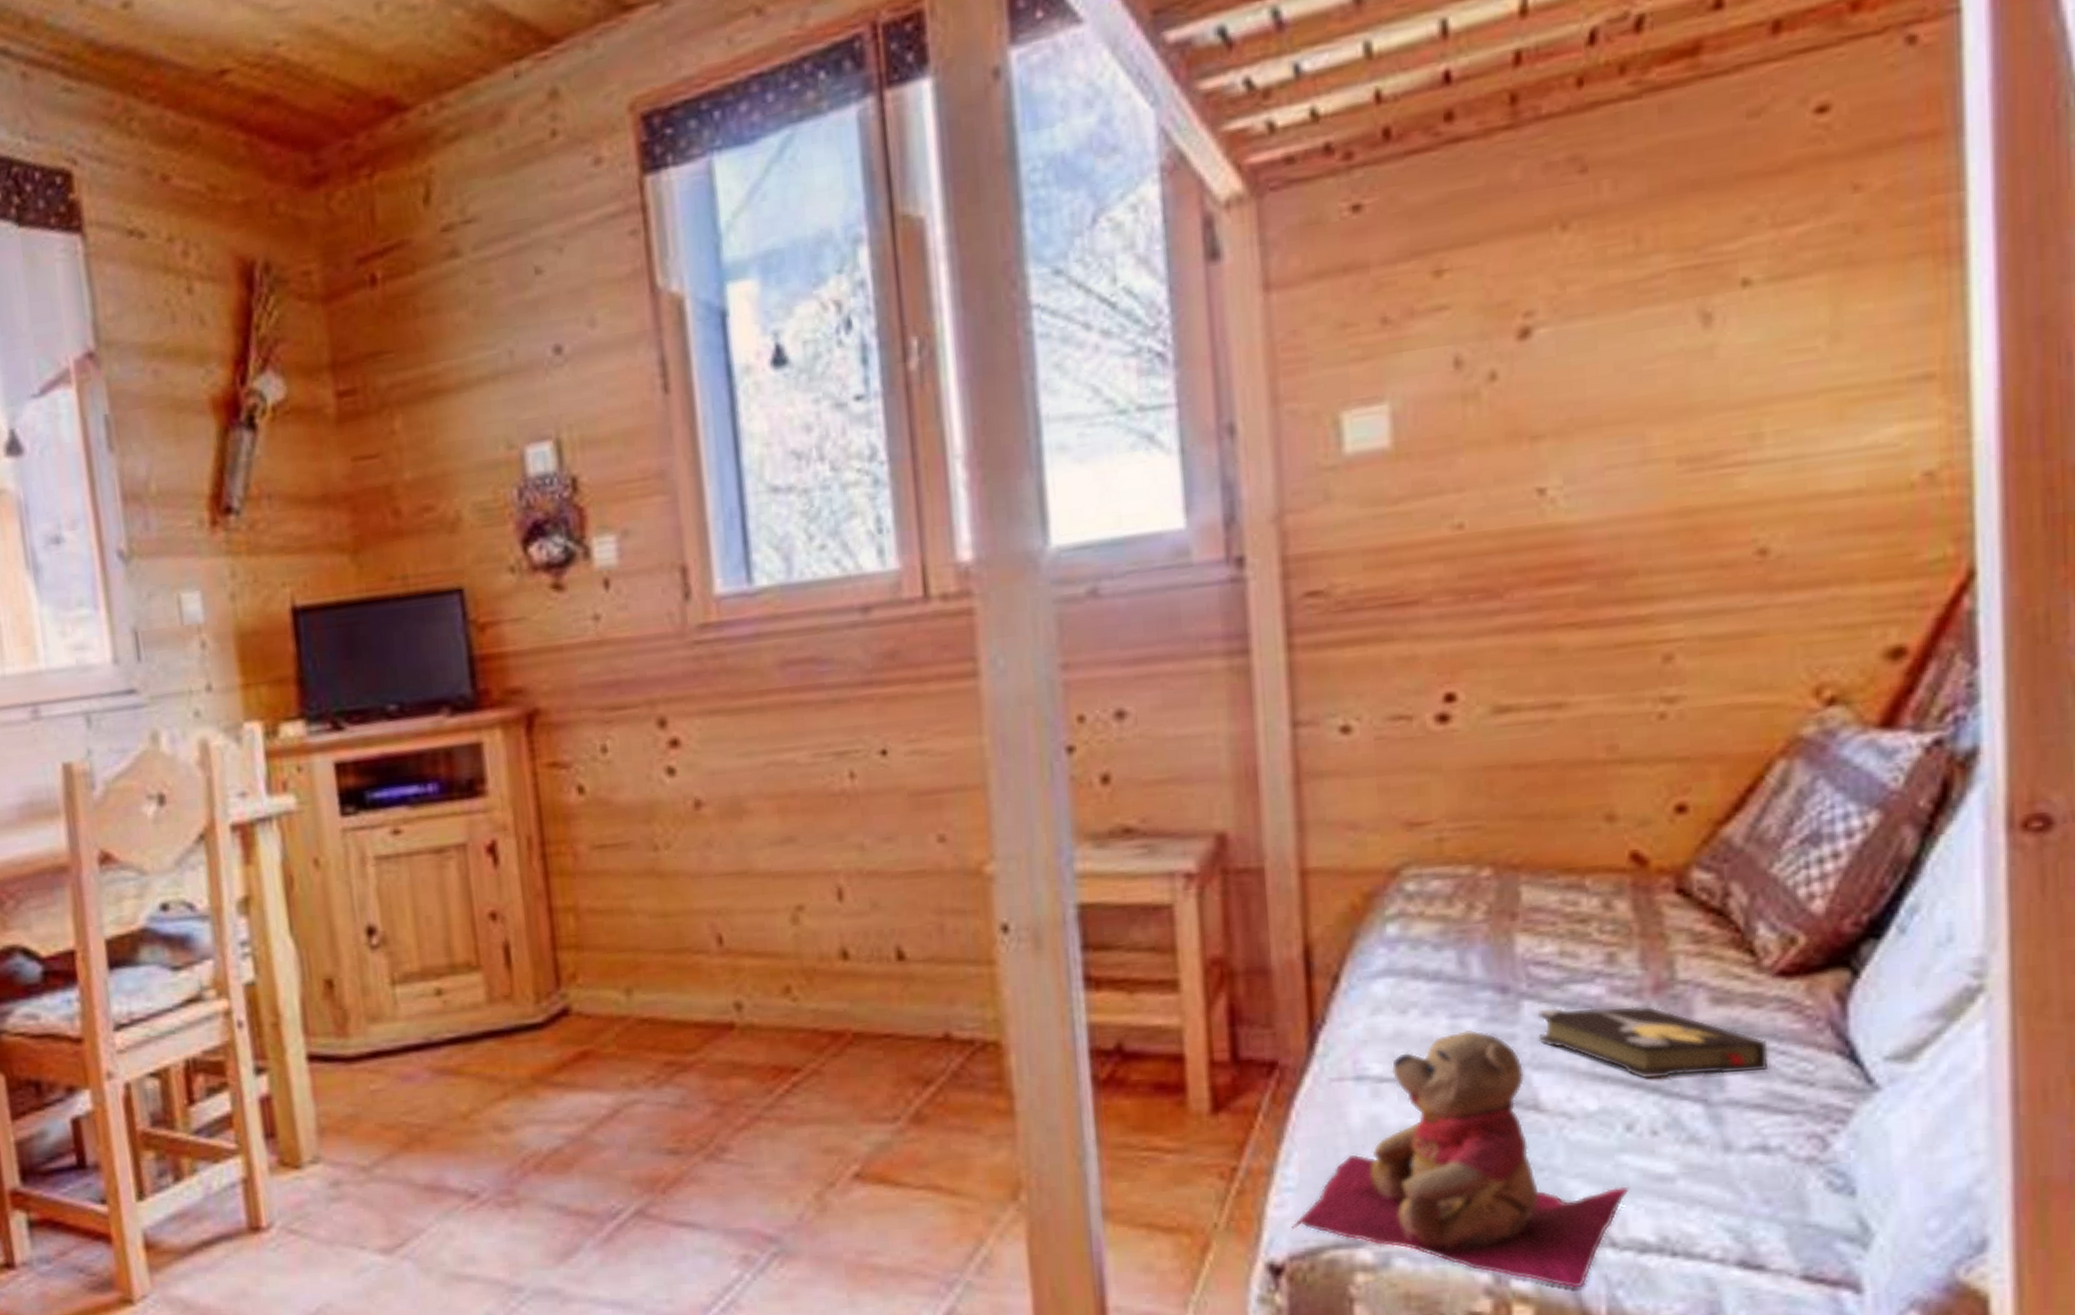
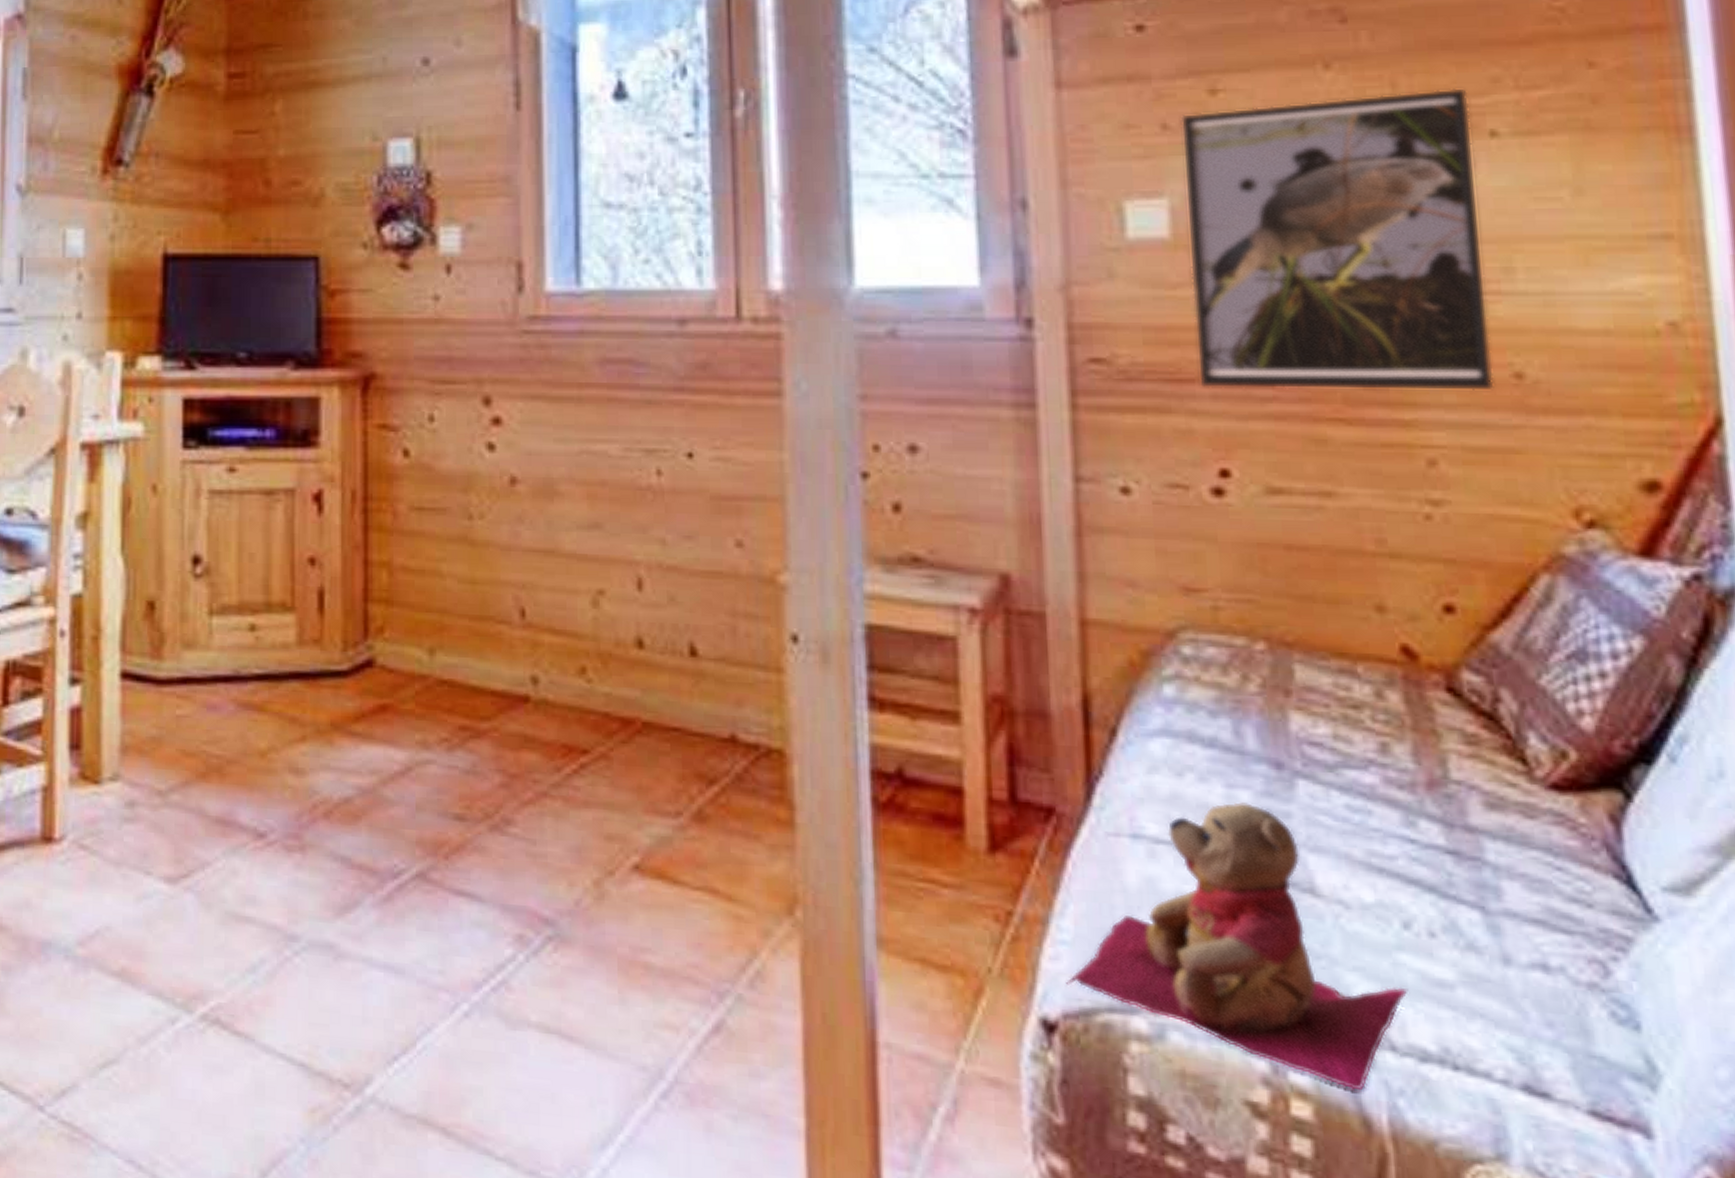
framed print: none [1402,235,1736,609] -> present [1180,88,1494,392]
hardback book: present [1538,1006,1769,1079] -> none [1313,791,1546,884]

